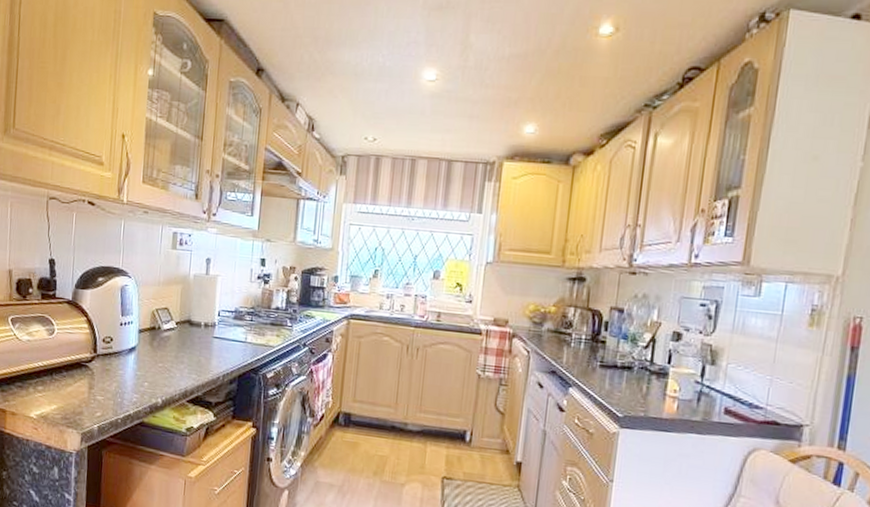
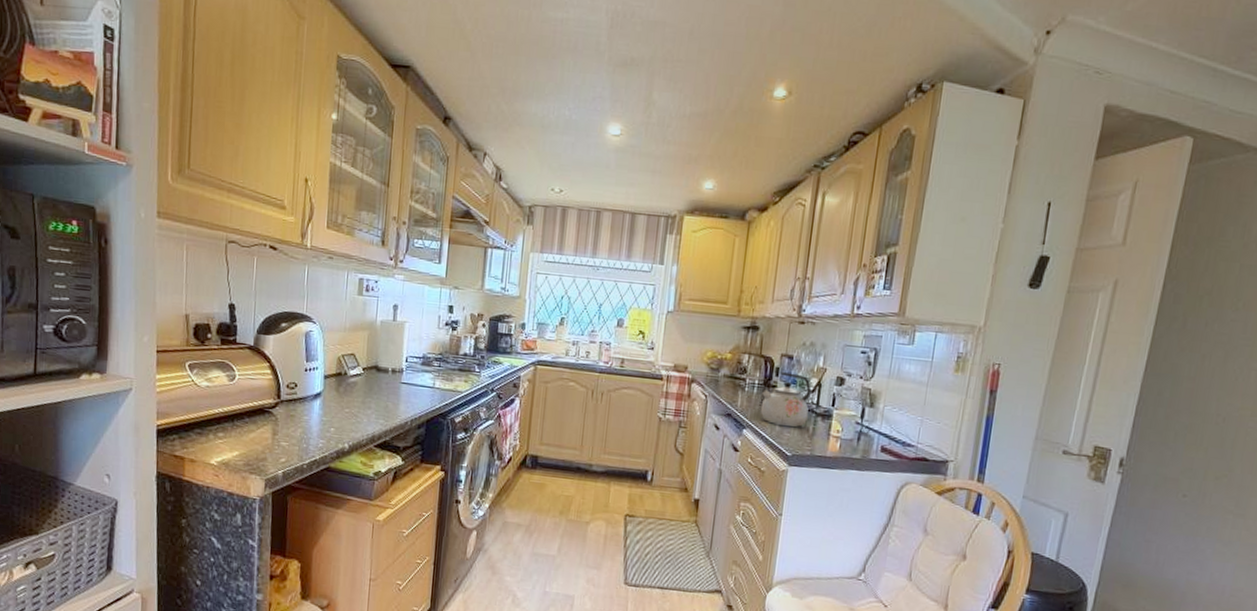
kettle: none [587,326,644,386] -> present [760,372,811,427]

